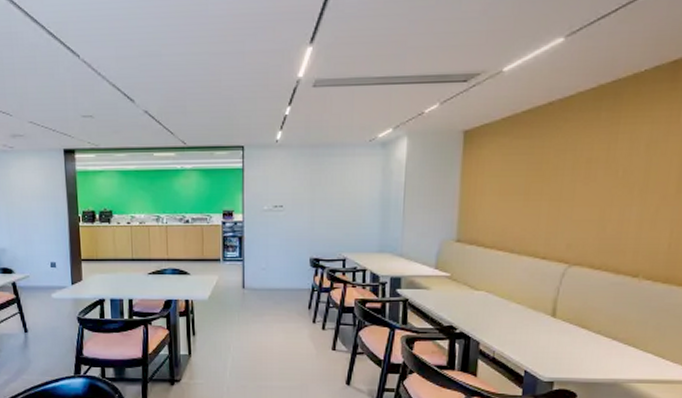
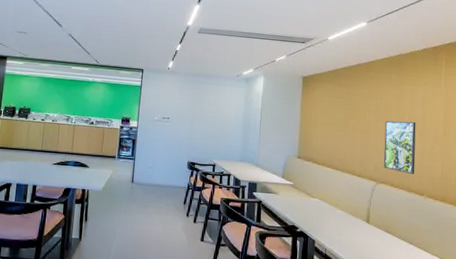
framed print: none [580,177,635,251] -> present [383,120,416,175]

